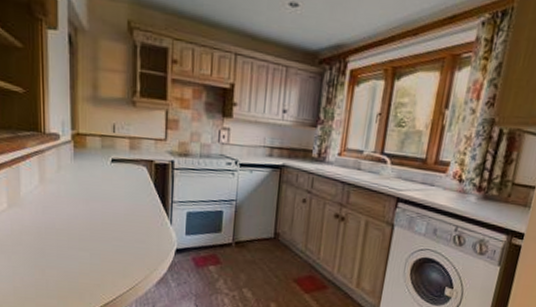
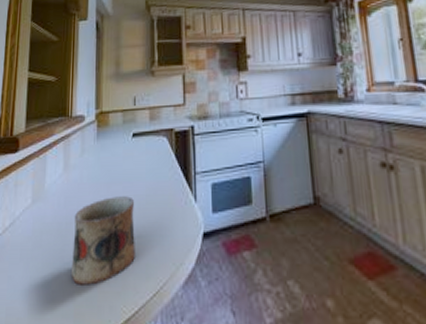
mug: none [53,211,113,278] -> present [72,196,135,285]

